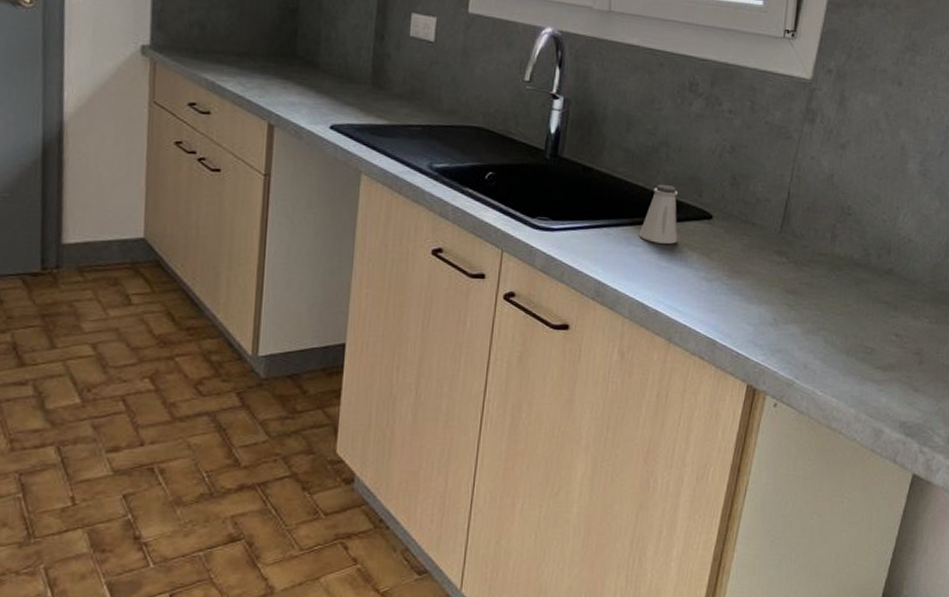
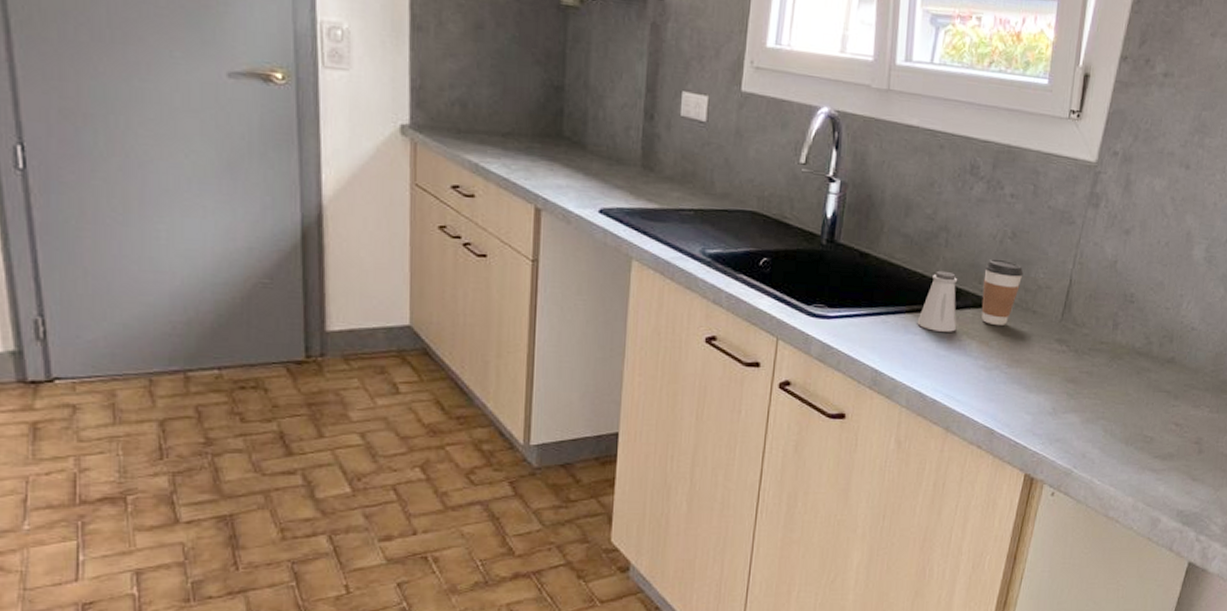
coffee cup: none [702,172,743,238] -> present [981,258,1024,326]

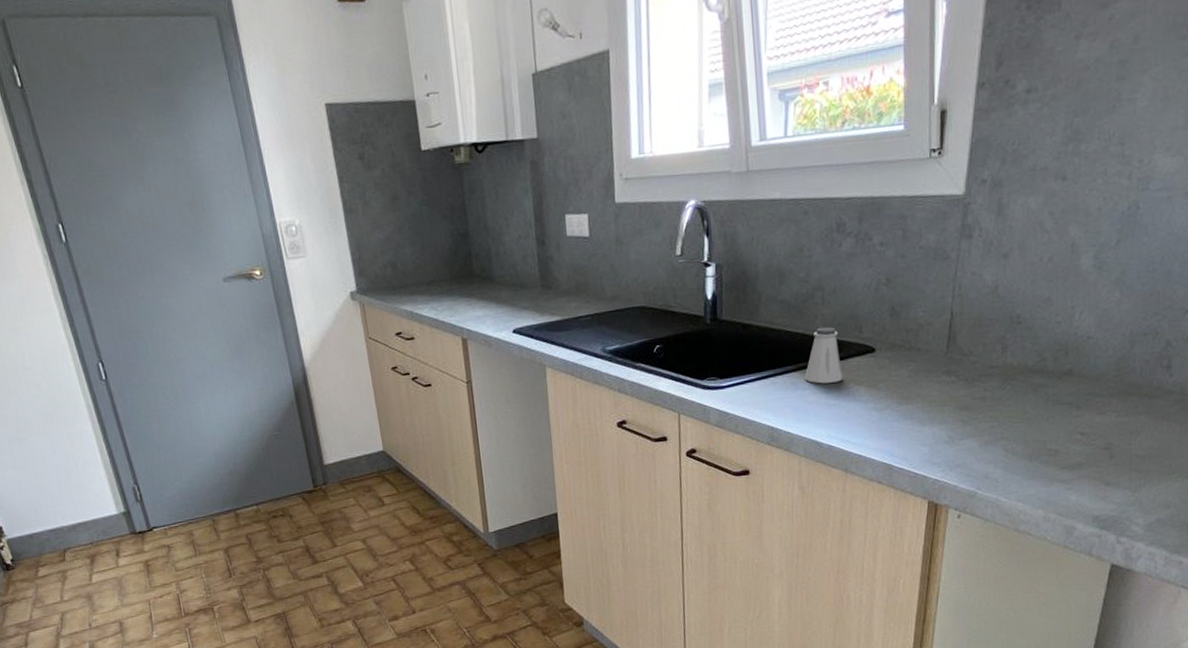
coffee cup: present [981,258,1024,326] -> none [863,306,903,369]

